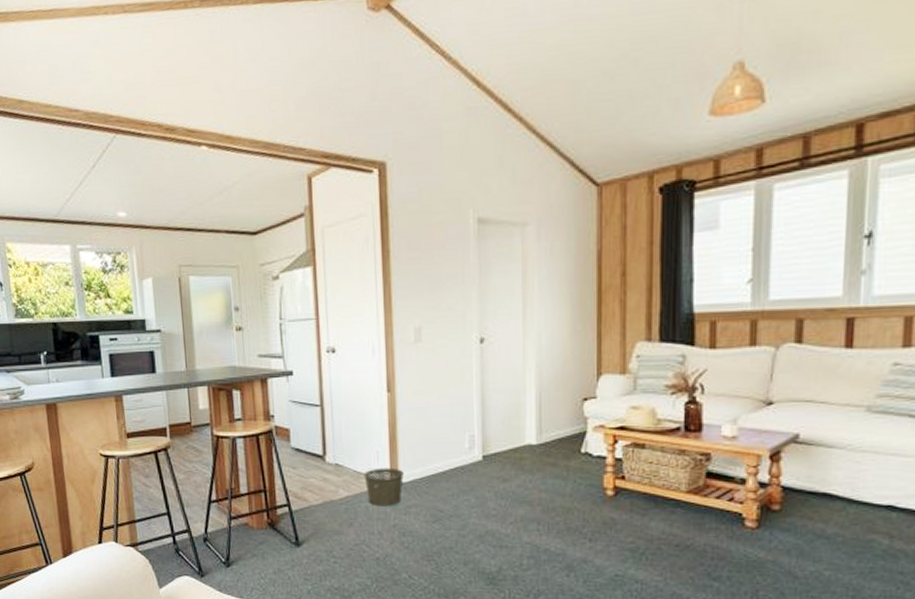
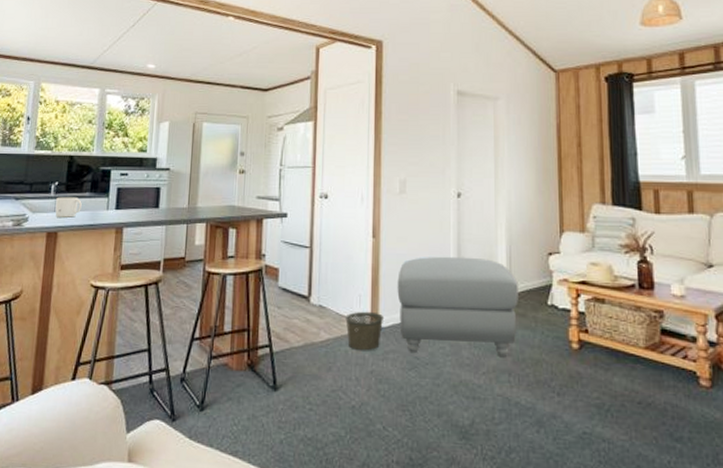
mug: none [48,366,76,388] -> present [55,197,82,218]
ottoman: none [416,407,549,507] -> present [397,256,518,357]

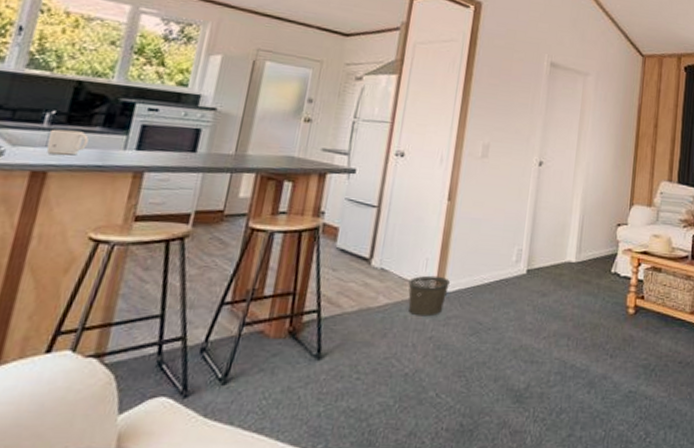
ottoman: present [397,256,518,357] -> none [465,222,587,321]

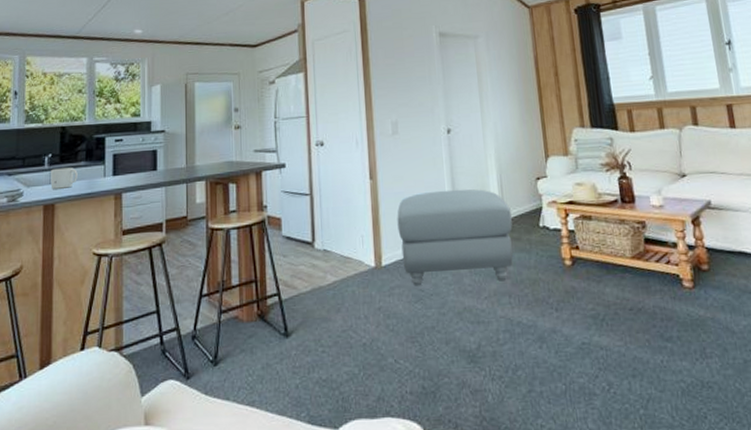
basket: present [408,275,450,317] -> none [350,250,387,290]
ottoman: none [465,222,587,321] -> present [397,189,513,287]

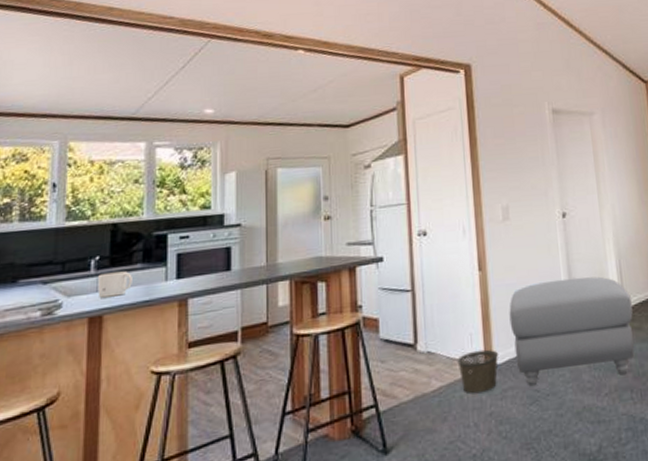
basket: none [350,250,387,290] -> present [457,349,498,394]

